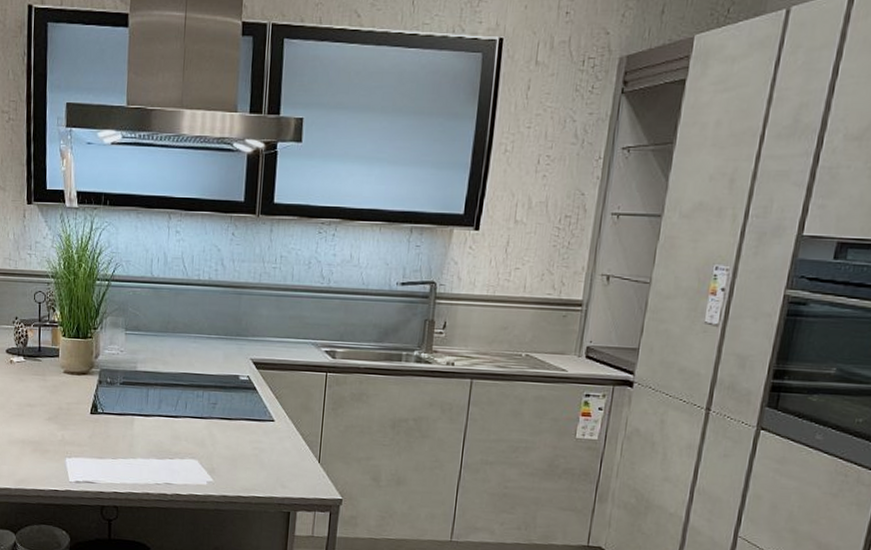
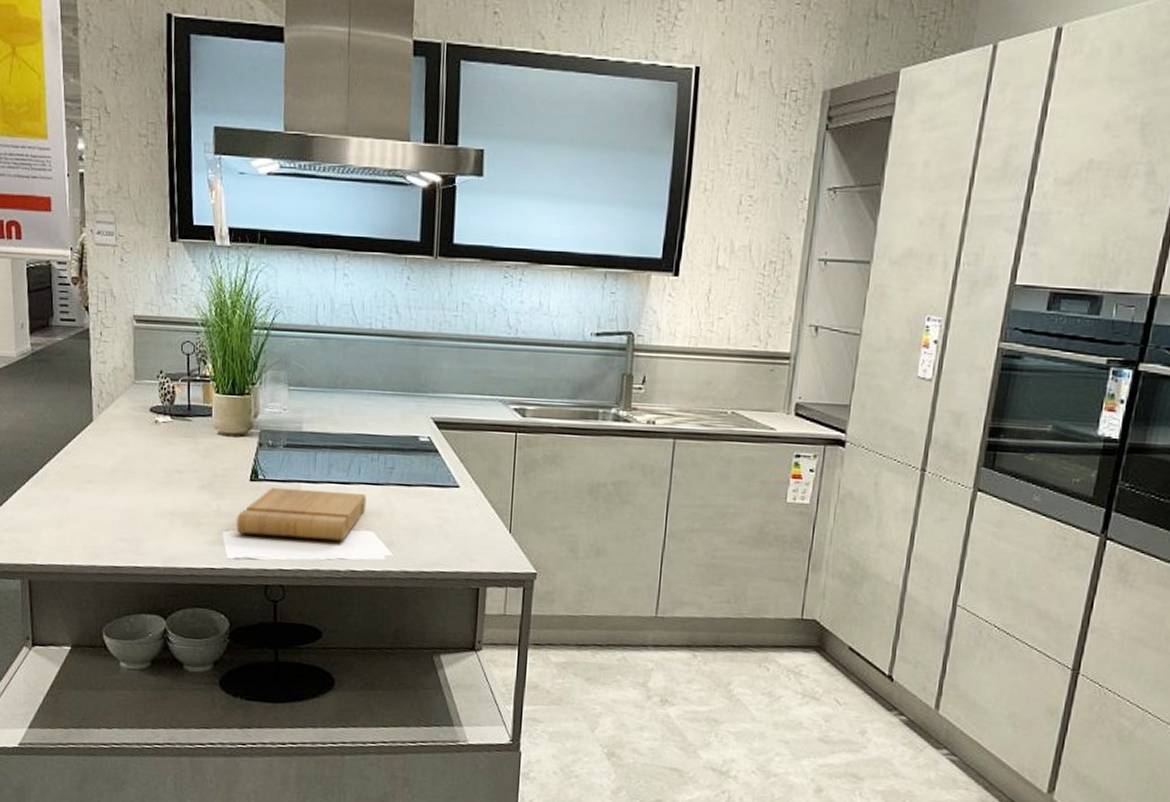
cutting board: none [78,419,192,468] -> present [236,487,366,541]

